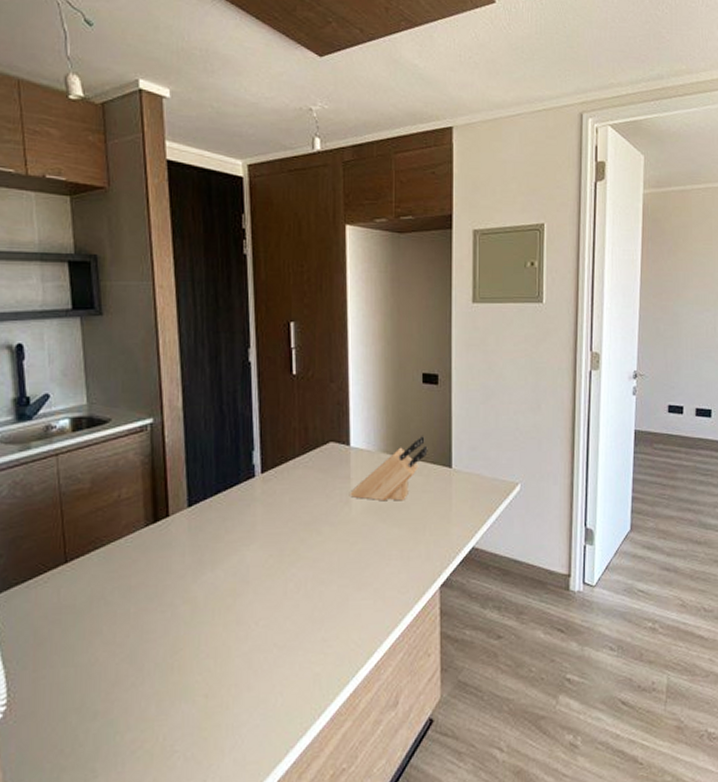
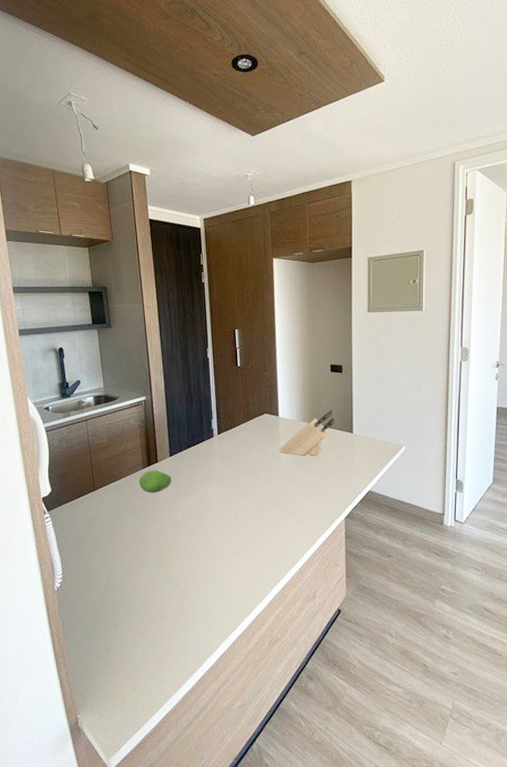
fruit: none [137,528,189,564] -> present [138,470,171,493]

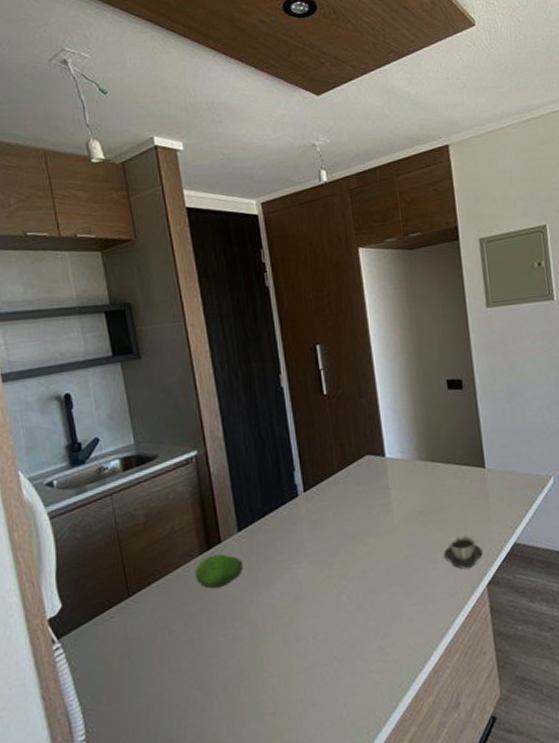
knife block: present [279,410,335,456] -> none [390,440,461,507]
cup: none [315,480,344,503] -> present [444,535,483,569]

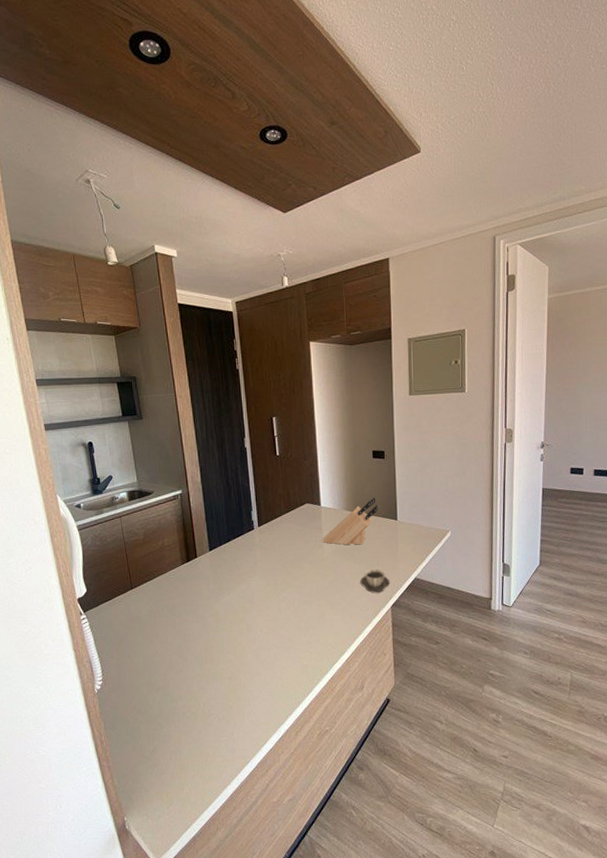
fruit: present [194,554,243,589] -> none [178,565,212,590]
knife block: none [390,440,461,507] -> present [322,497,379,546]

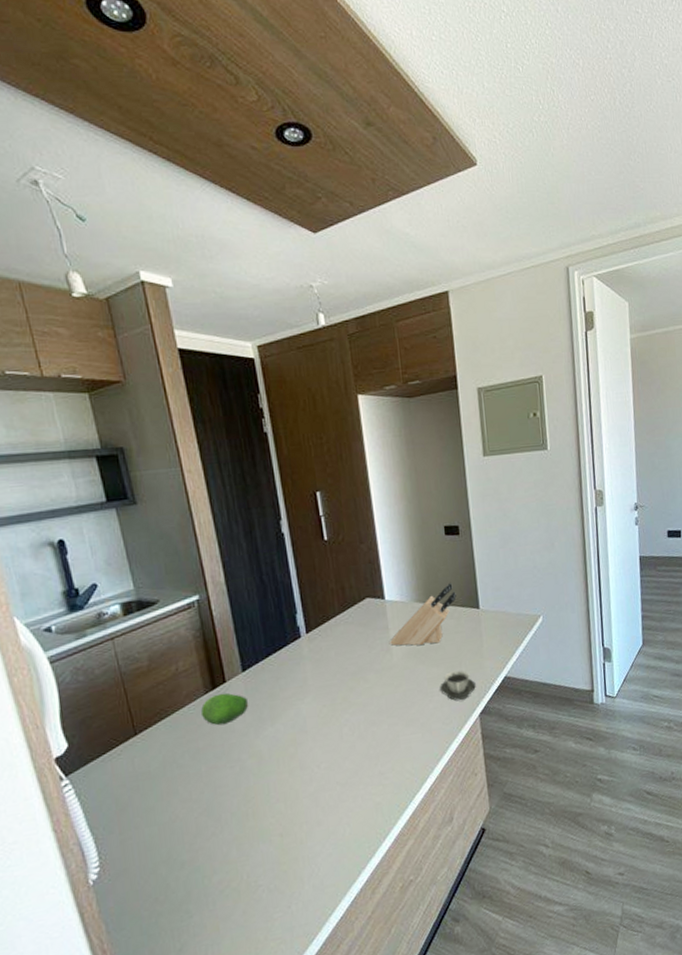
fruit: none [178,565,212,590] -> present [200,693,248,726]

